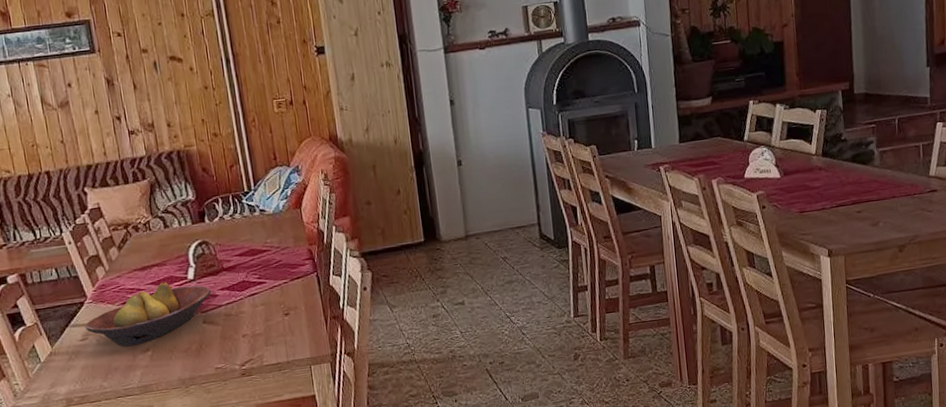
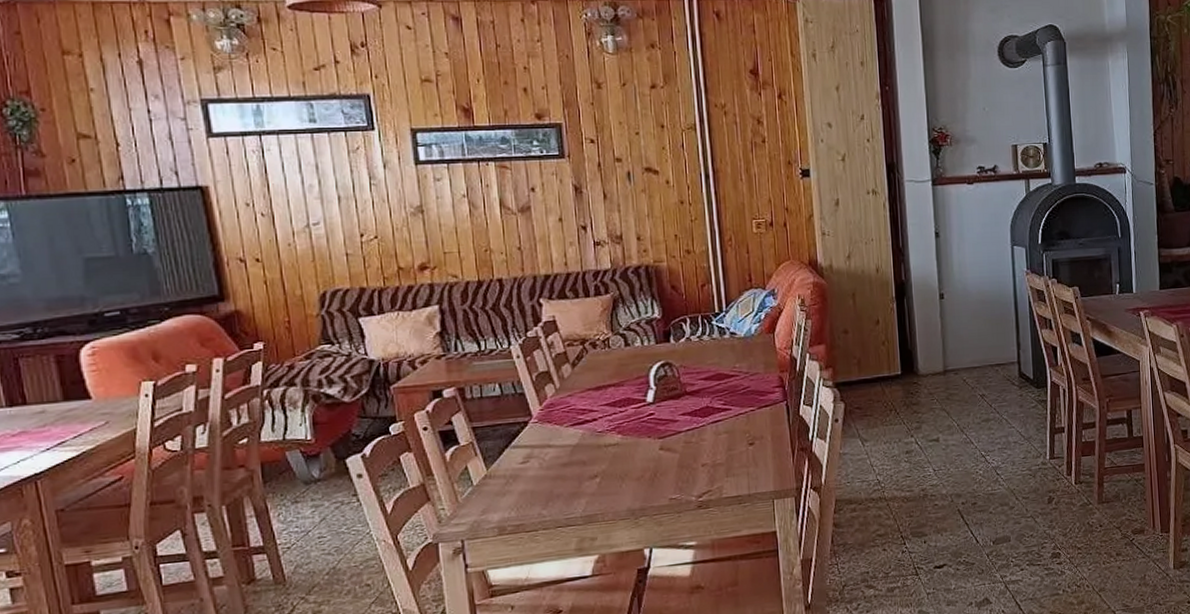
fruit bowl: present [85,281,212,347] -> none [528,403,672,472]

